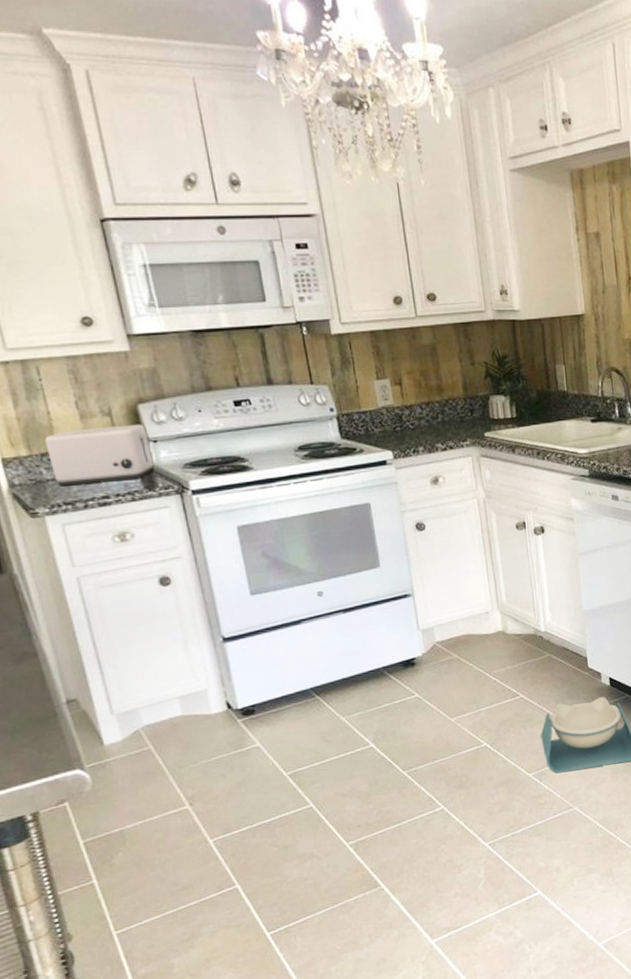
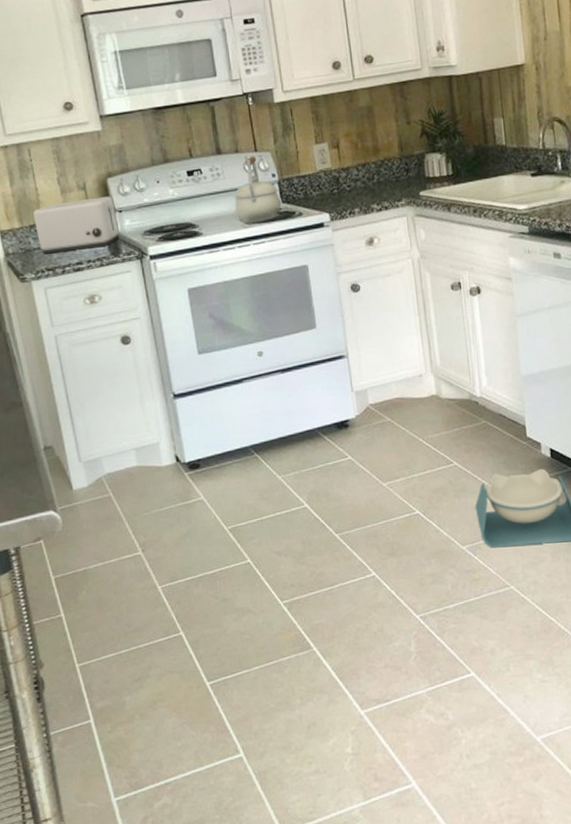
kettle: none [287,388,341,459] -> present [233,156,282,224]

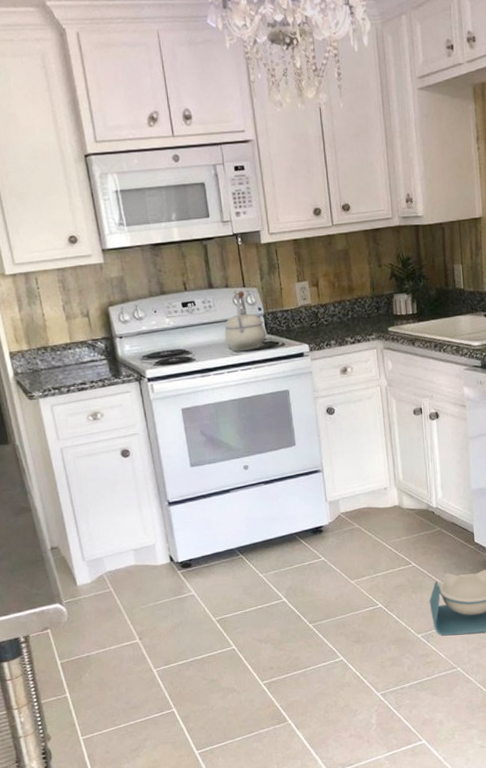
toaster: present [33,196,119,254] -> none [40,323,120,375]

